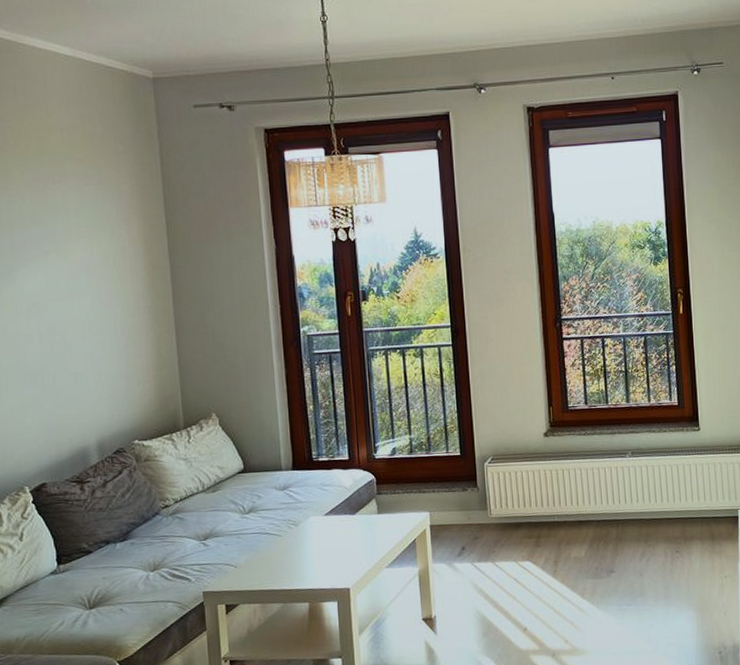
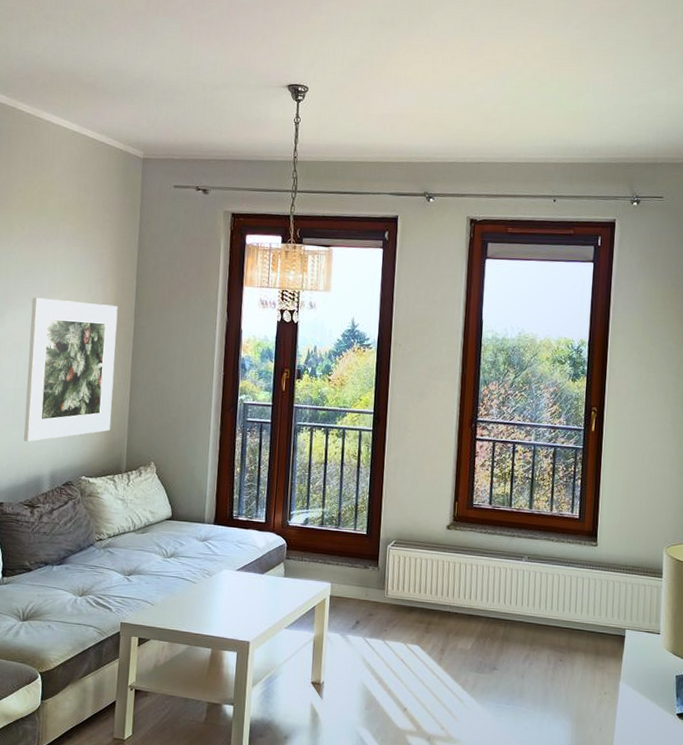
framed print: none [45,246,160,412] -> present [24,297,118,442]

